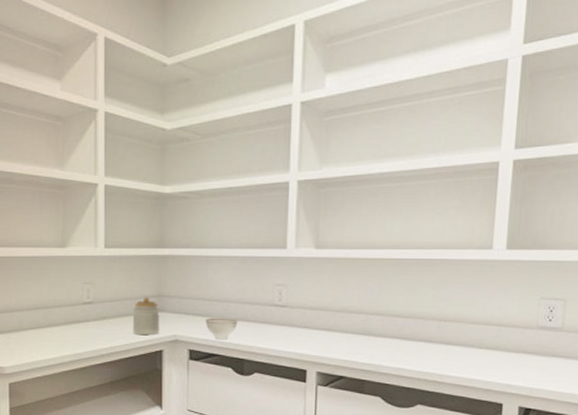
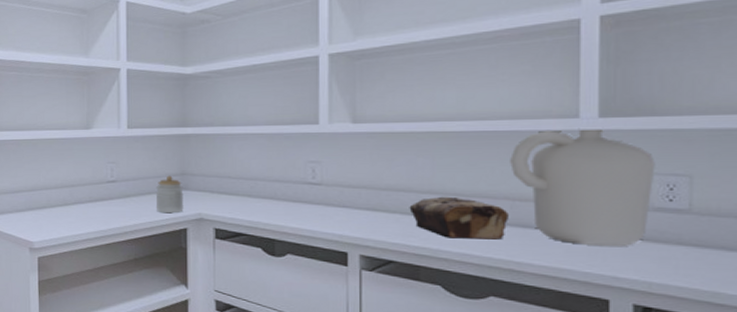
bowl: present [205,317,238,340] -> none [231,196,267,219]
bread loaf: none [359,317,436,355] -> present [409,196,508,240]
water jug: none [439,258,543,360] -> present [510,127,655,247]

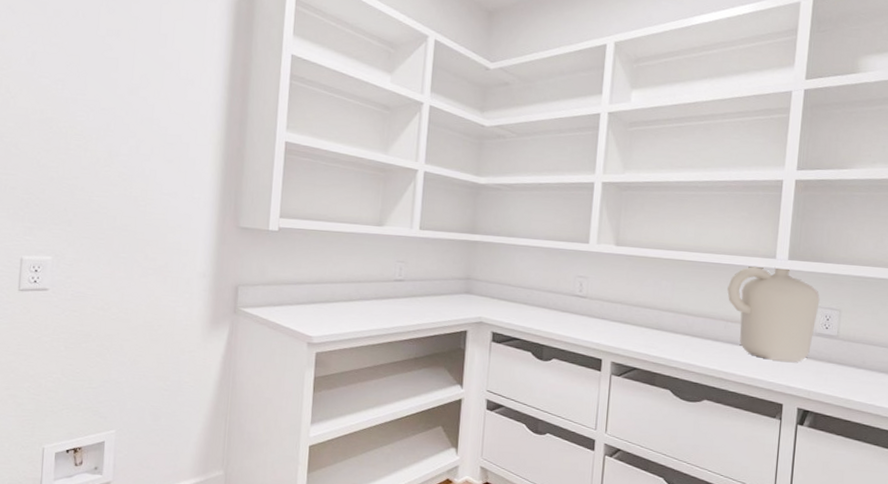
jar: present [155,175,184,214] -> none [439,278,467,316]
bread loaf: present [409,196,508,240] -> none [652,314,723,353]

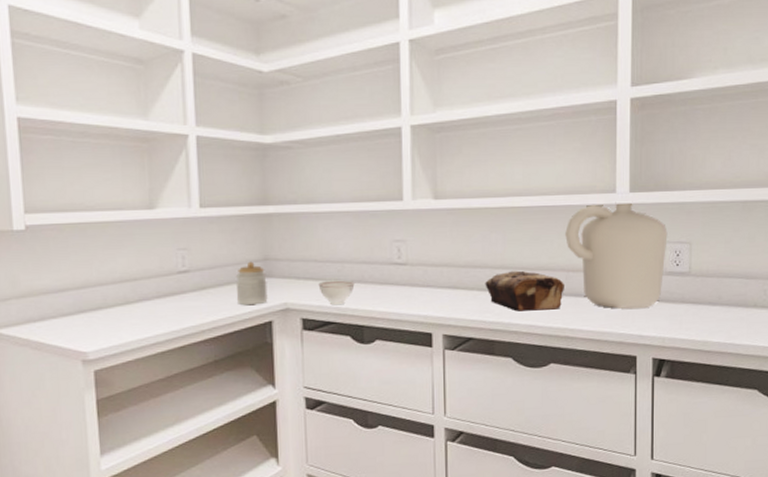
jar: none [439,278,467,316] -> present [235,261,268,306]
bowl: none [509,302,540,325] -> present [318,280,355,306]
bread loaf: none [652,314,723,353] -> present [485,270,564,311]

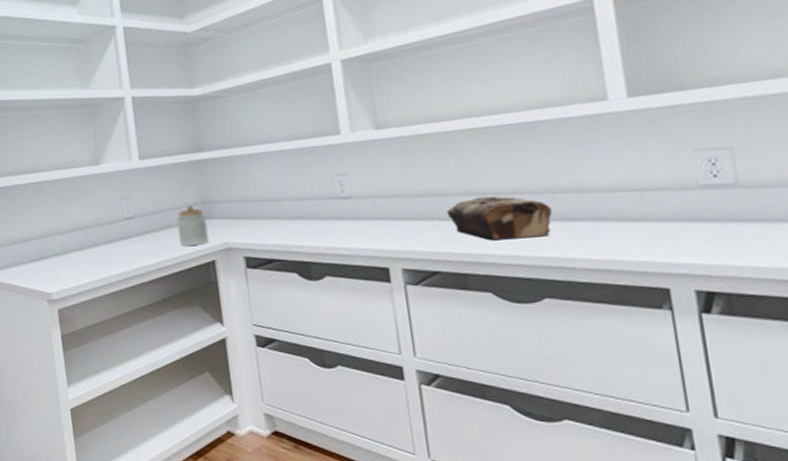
bowl: present [318,280,355,306] -> none [258,217,297,243]
water jug: present [565,202,668,310] -> none [543,109,696,233]

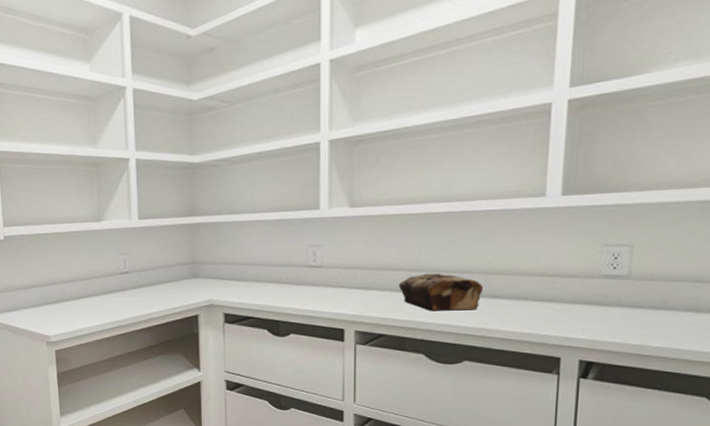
jar: present [177,205,209,247] -> none [167,264,195,302]

